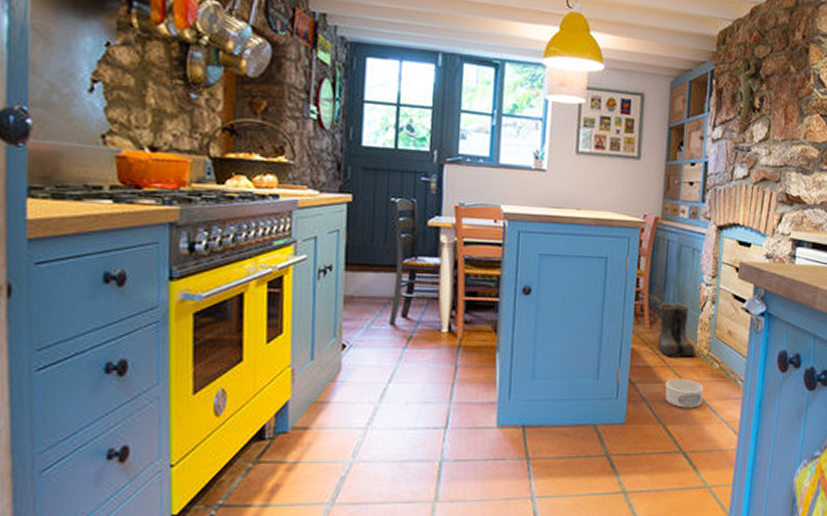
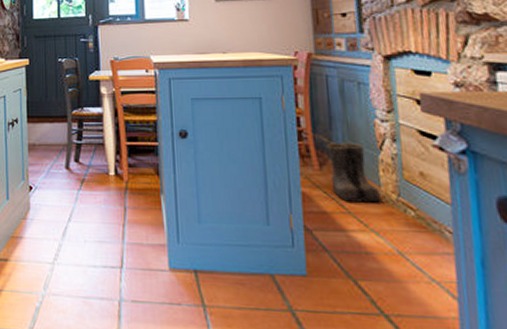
pet bowl: present [665,378,704,408] -> none [349,227,400,263]

